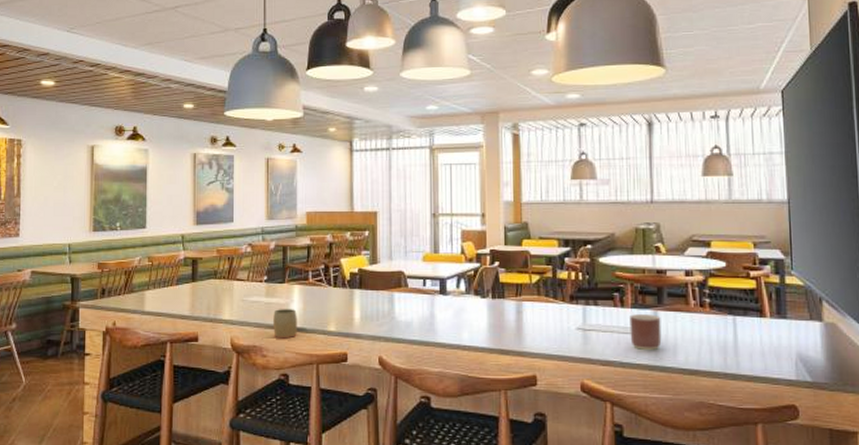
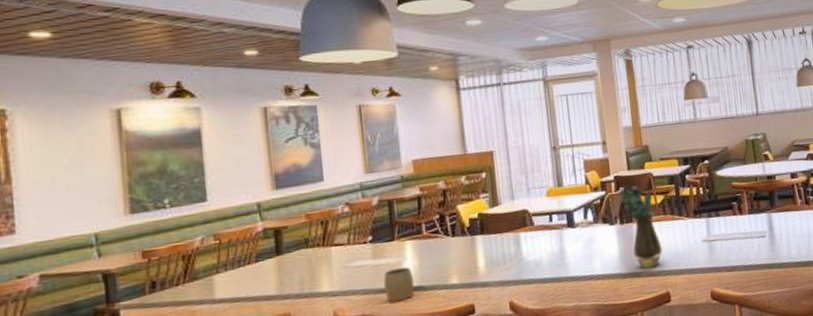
vase: none [494,258,533,347] -> present [619,183,663,269]
mug: present [629,314,662,350] -> none [748,217,777,251]

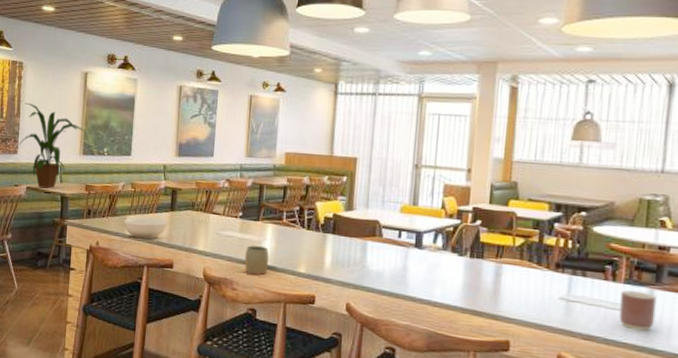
house plant: none [13,161,128,272] -> present [17,102,85,189]
bowl: none [209,268,275,301] -> present [123,217,168,240]
vase: present [619,183,663,269] -> none [474,216,511,311]
mug: none [748,217,777,251] -> present [619,290,657,330]

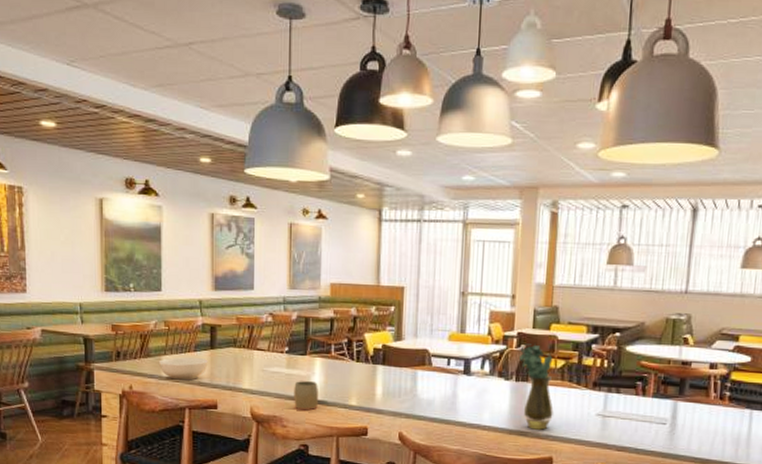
house plant: present [17,102,85,189] -> none [25,233,105,330]
vase: none [474,216,511,311] -> present [519,341,554,430]
mug: present [619,290,657,330] -> none [647,403,680,438]

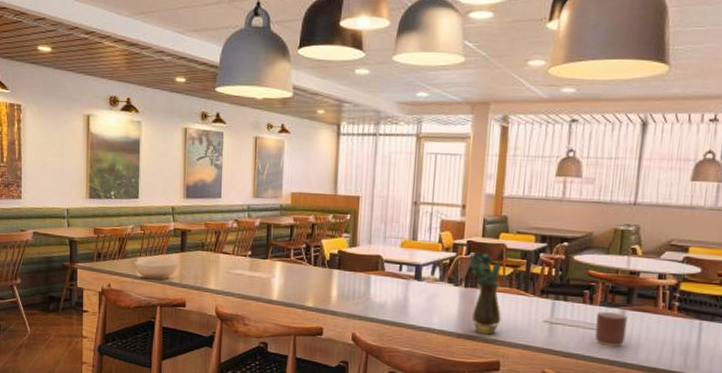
mug: present [294,381,319,410] -> none [255,283,279,310]
mug: none [647,403,680,438] -> present [595,312,628,346]

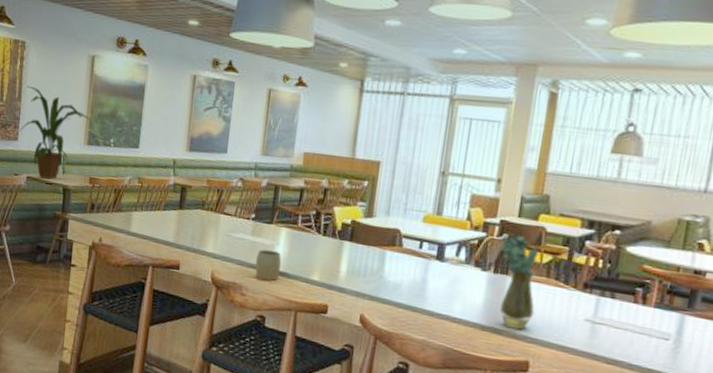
house plant: none [21,146,90,233] -> present [18,85,90,180]
bowl: present [134,259,178,280] -> none [128,214,176,239]
mug: none [255,283,279,310] -> present [255,249,282,281]
mug: present [595,312,628,346] -> none [645,314,688,357]

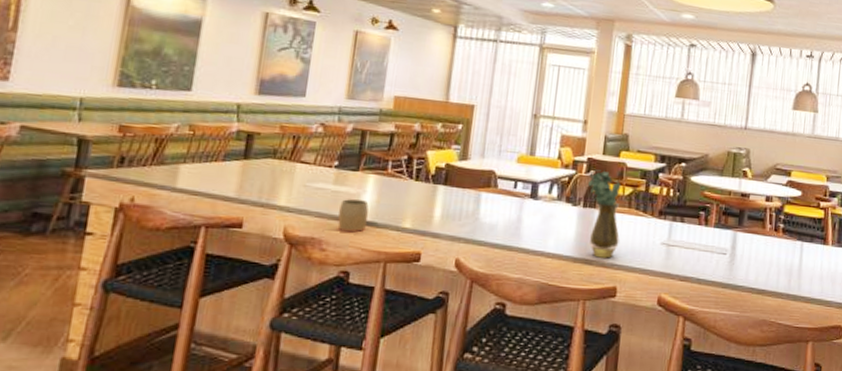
house plant: present [18,85,90,180] -> none [9,13,123,129]

